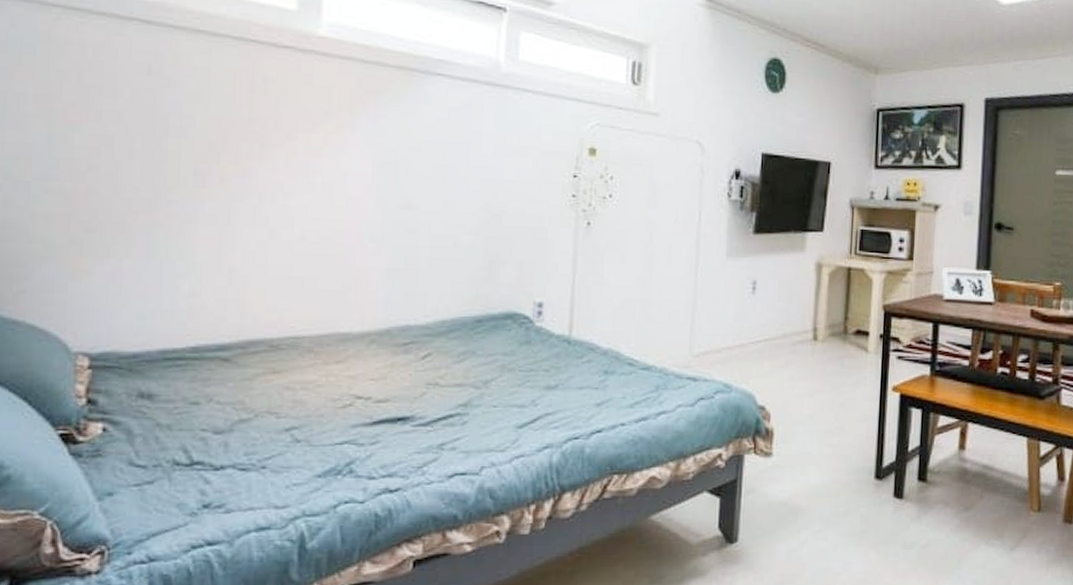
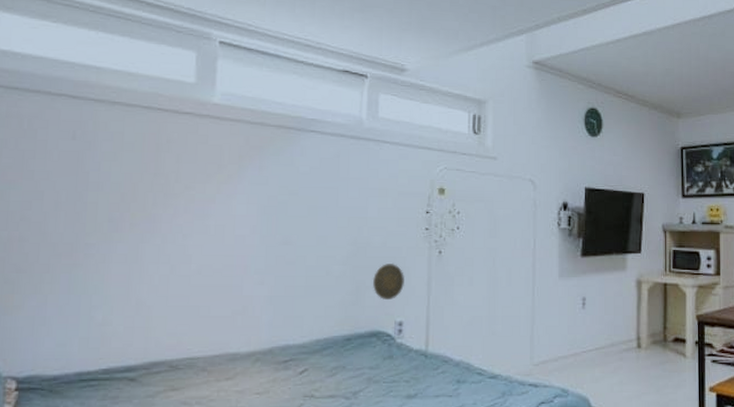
decorative plate: none [508,234,546,277] -> present [372,262,404,300]

